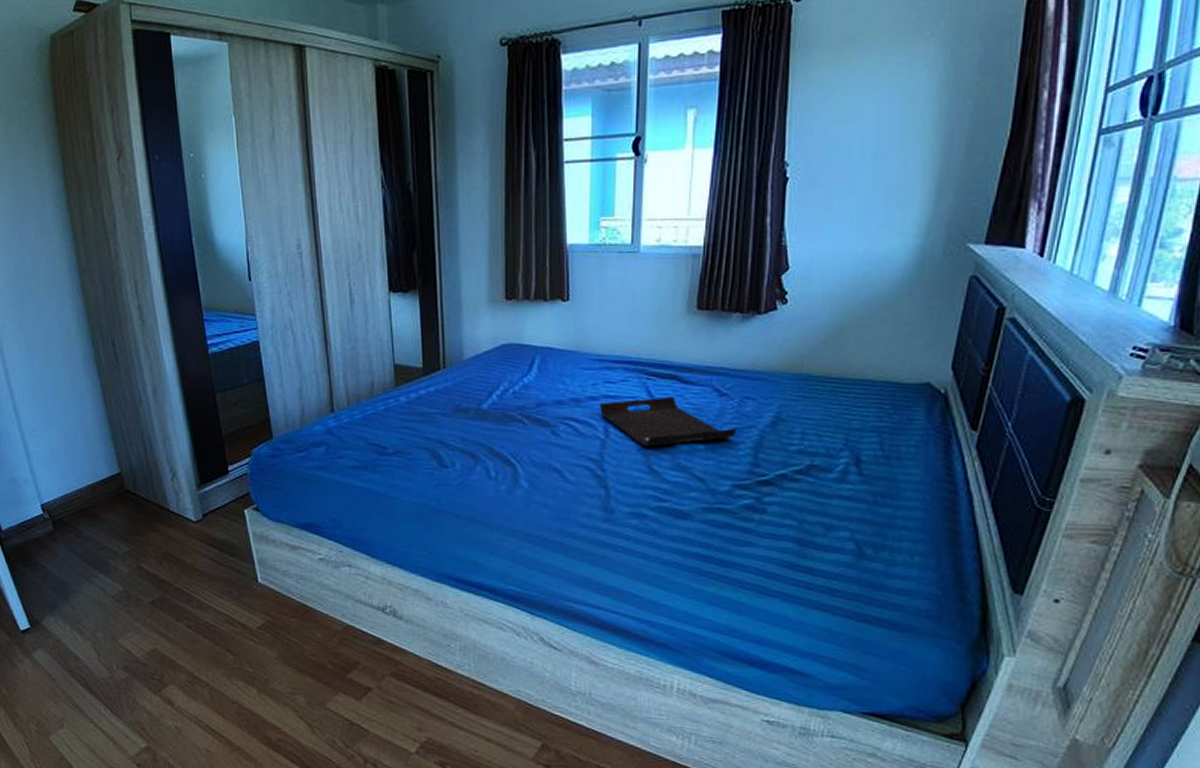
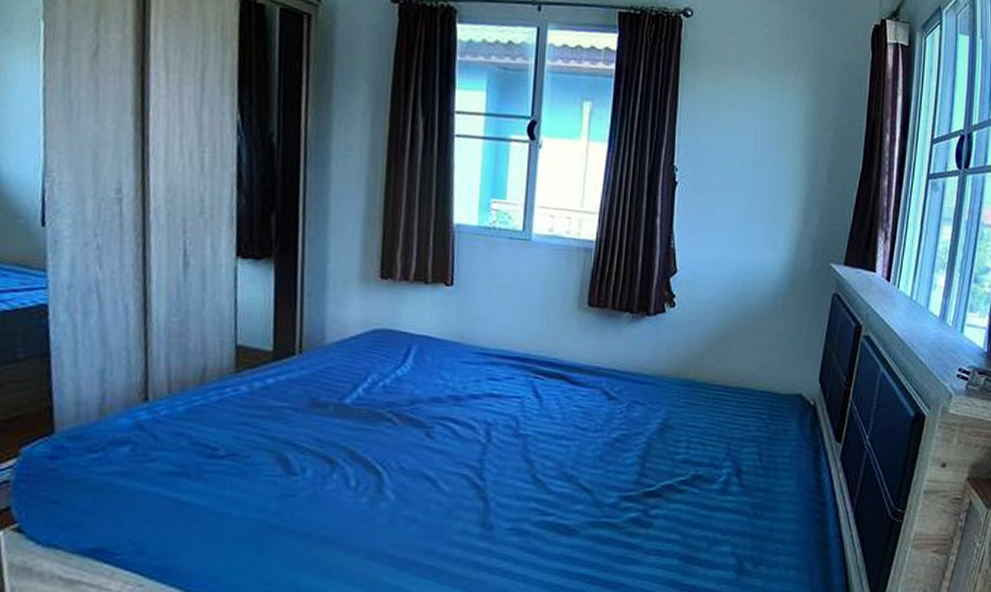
serving tray: present [600,396,737,448] -> none [482,397,625,454]

